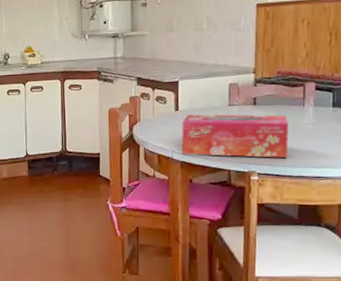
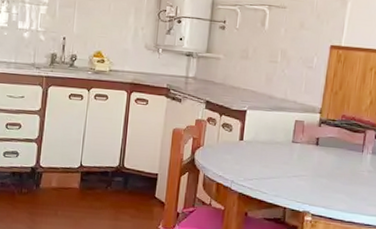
tissue box: present [181,114,289,158] -> none [240,145,347,202]

